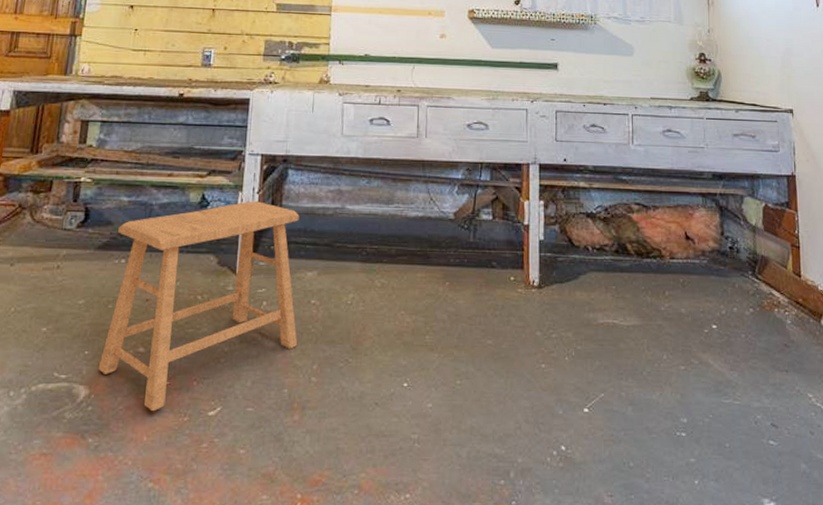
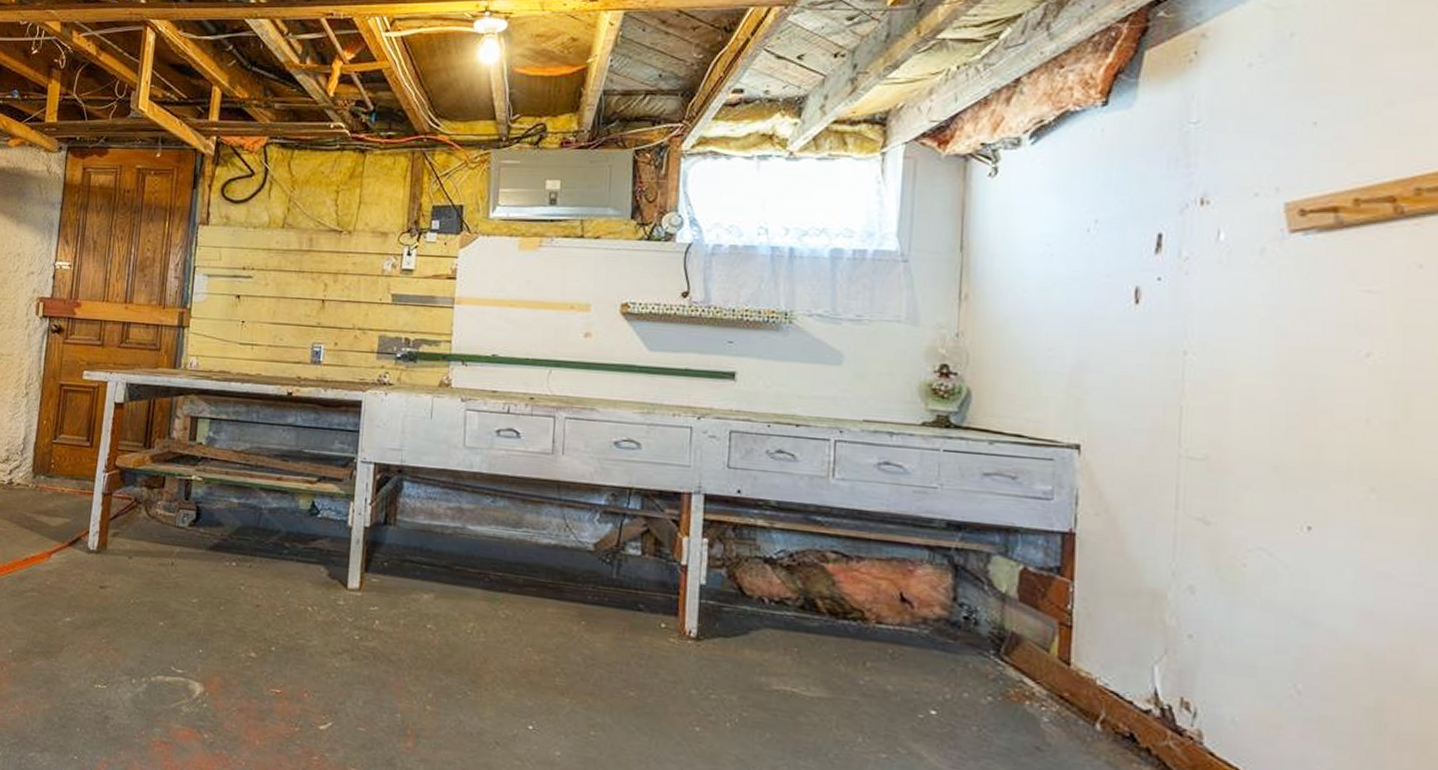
stool: present [98,201,299,412] -> none [212,512,415,718]

